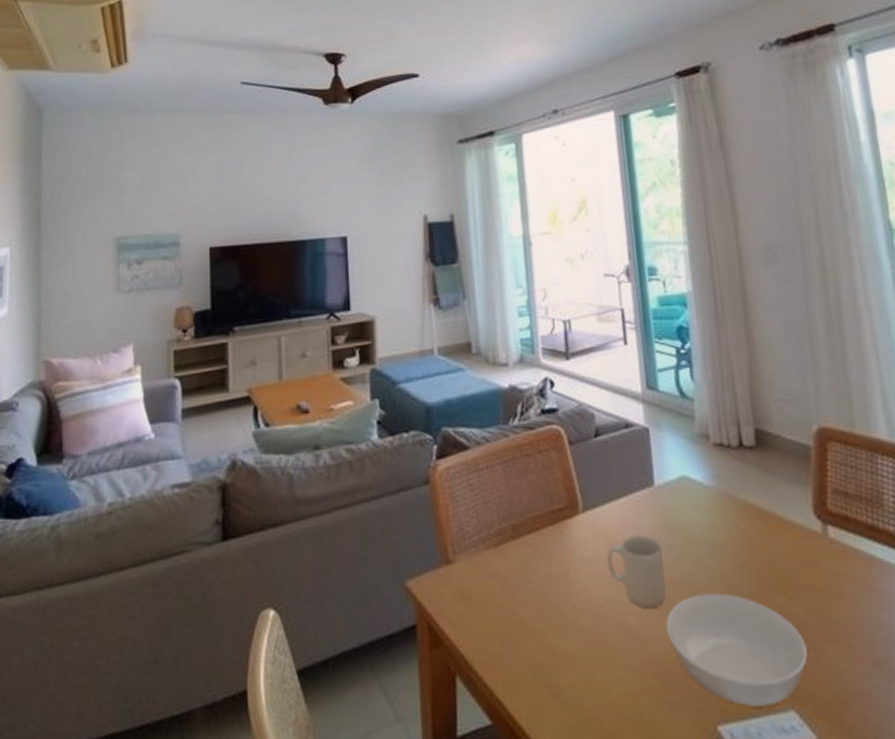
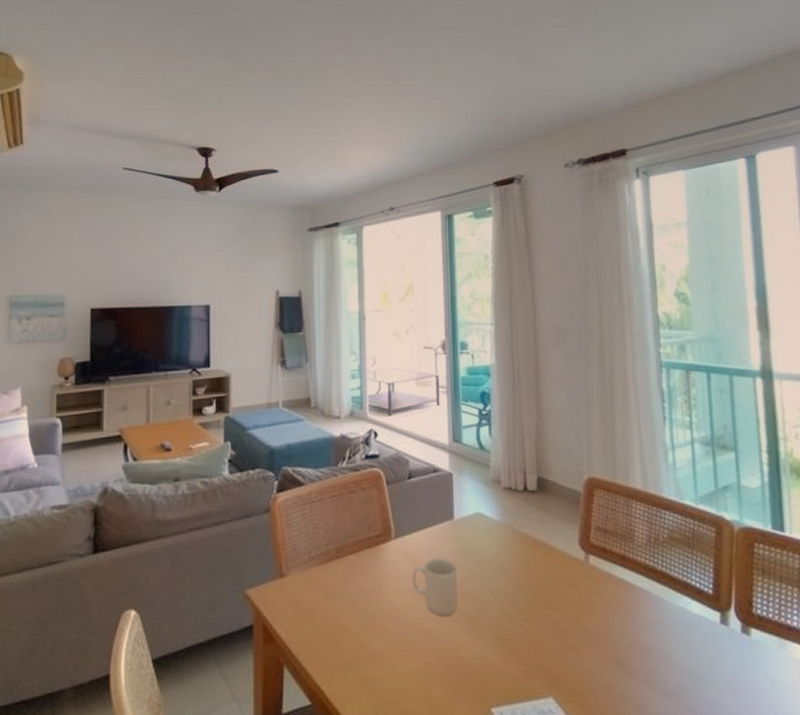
bowl: present [665,593,808,707] -> none [456,605,566,694]

